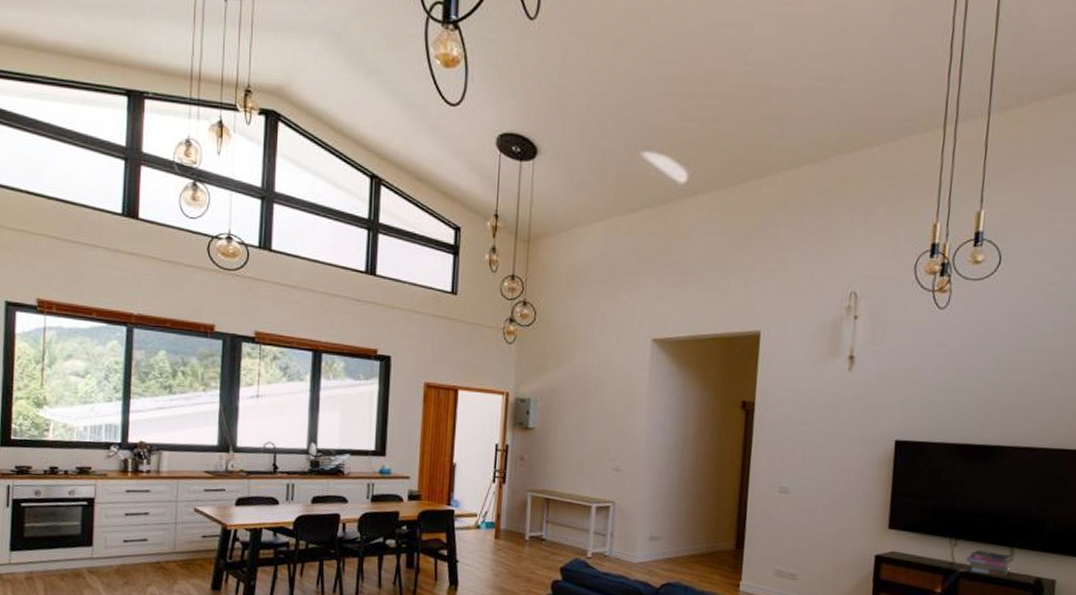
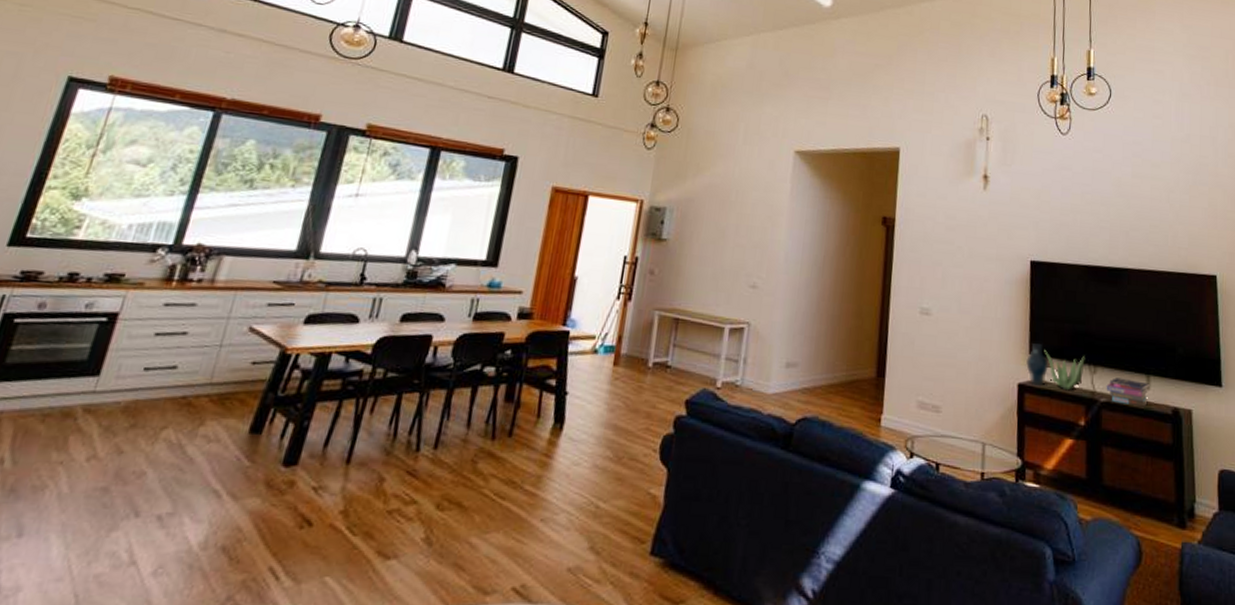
vase: none [884,518,908,558] -> present [1026,343,1049,387]
plant: none [904,525,947,562] -> present [1044,350,1085,391]

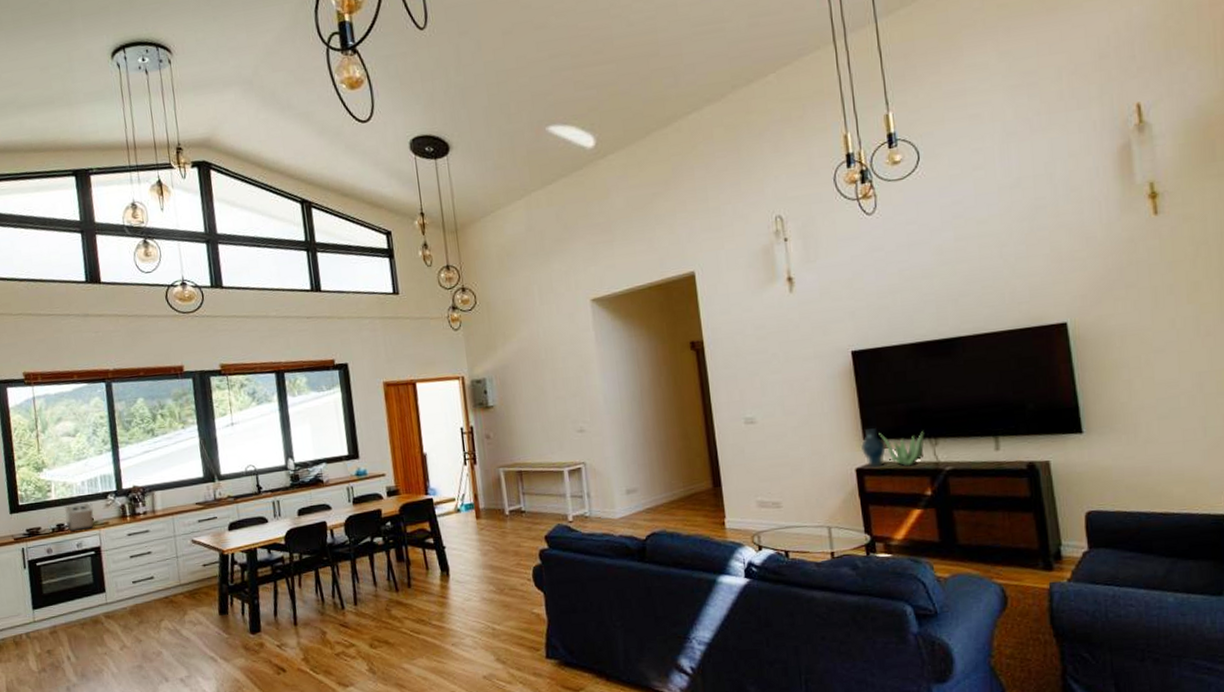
toaster: none [83,250,129,288] -> present [65,503,94,532]
books: present [1106,377,1150,407] -> none [950,444,999,469]

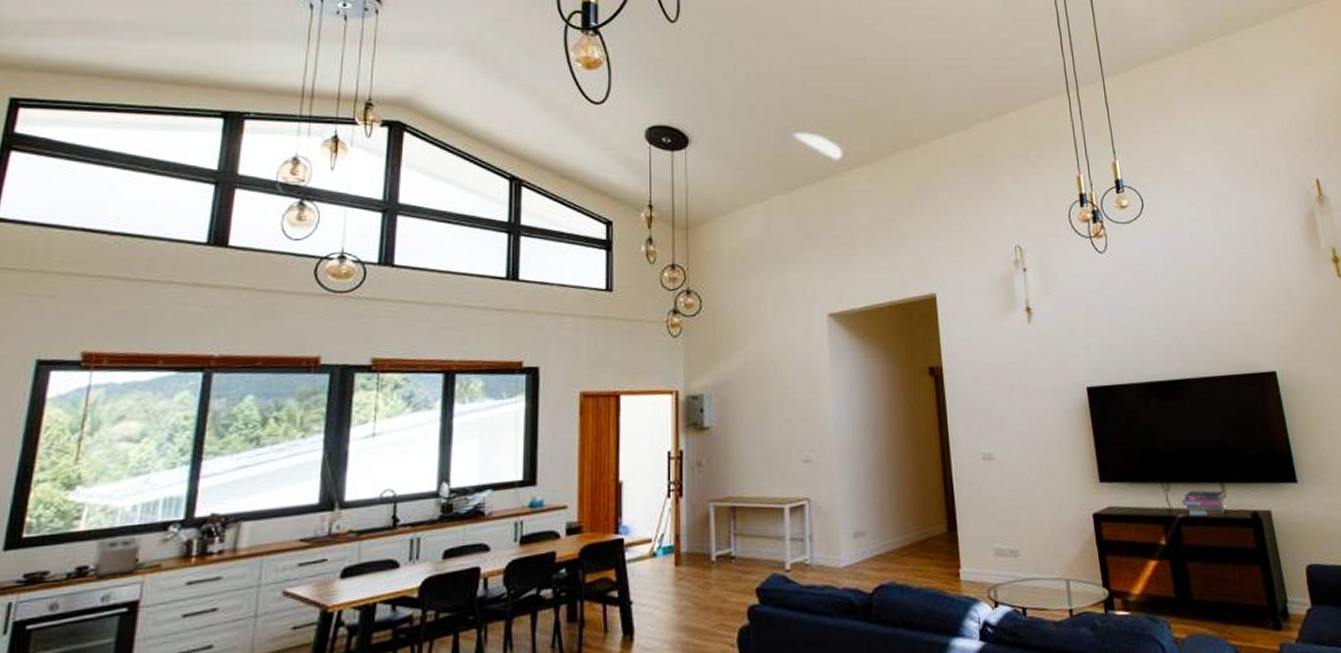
vase: present [861,427,886,468] -> none [1098,468,1122,514]
plant: present [879,430,925,467] -> none [1114,474,1157,513]
books: none [950,444,999,469] -> present [1182,490,1226,517]

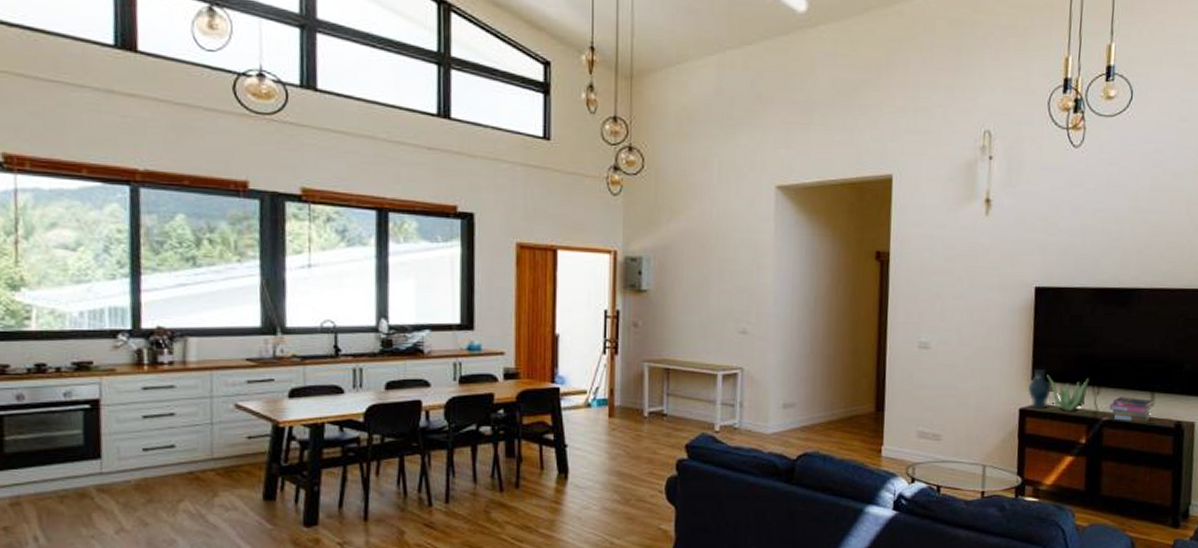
toaster: present [93,537,140,579] -> none [49,339,93,376]
vase: none [1098,468,1122,514] -> present [1028,368,1051,411]
plant: none [1114,474,1157,513] -> present [1047,375,1089,412]

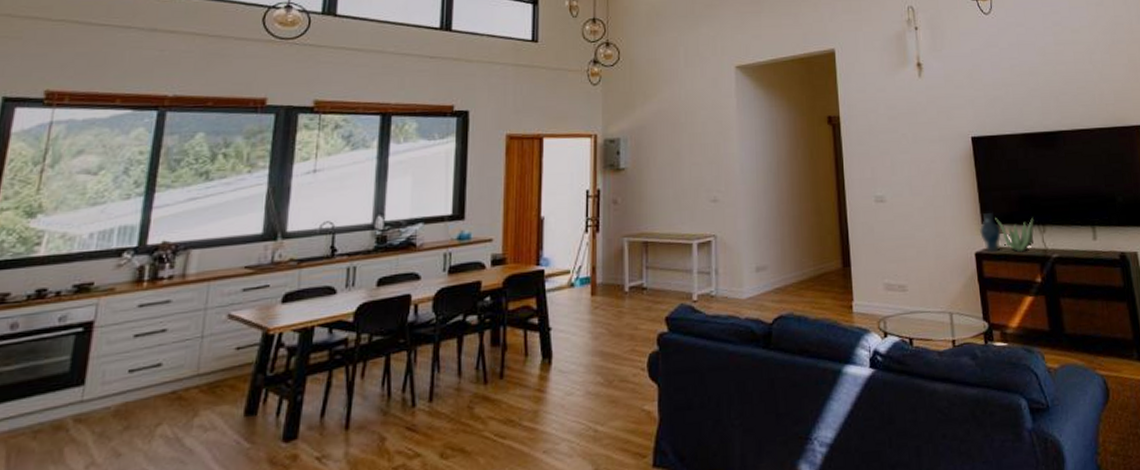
books: present [1109,397,1154,423] -> none [1056,232,1096,257]

